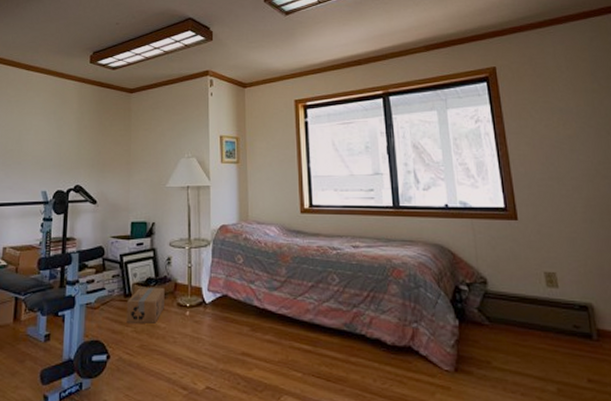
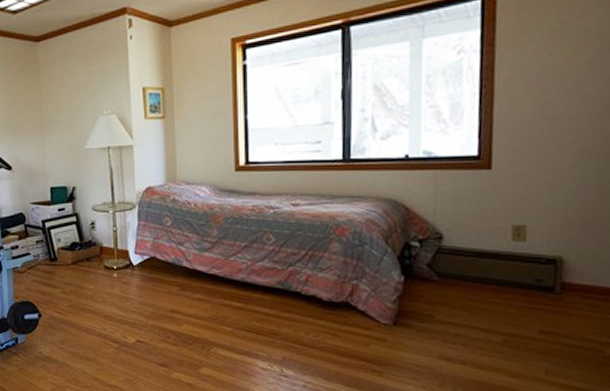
cardboard box: present [127,287,165,323] -> none [53,251,91,285]

